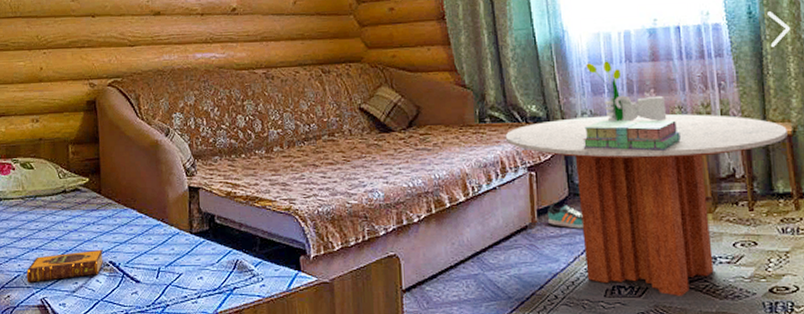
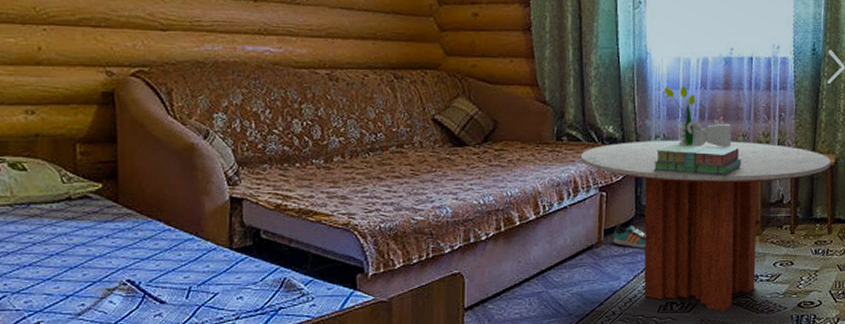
hardback book: present [26,249,103,283] -> none [15,266,119,305]

